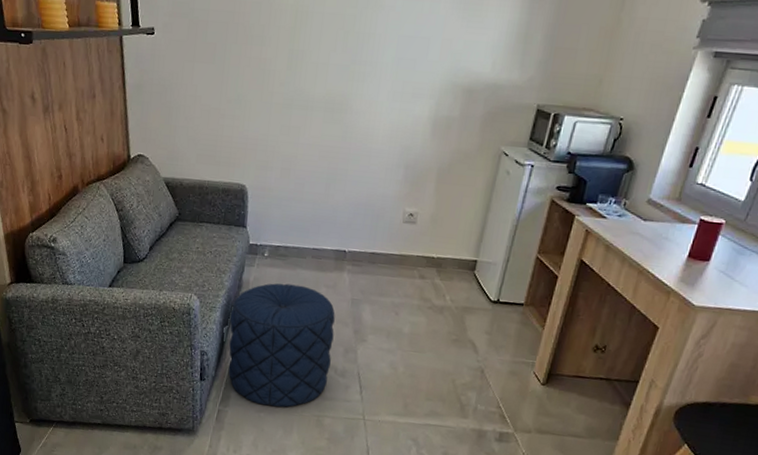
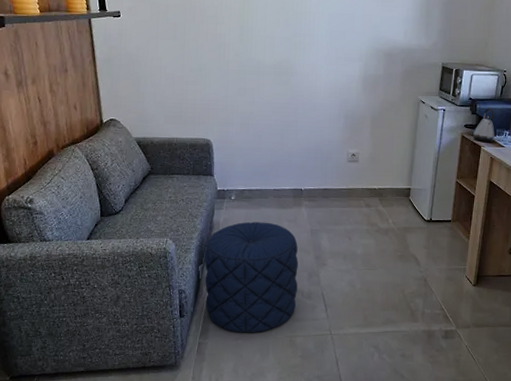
kettle: none [566,165,598,212] -> present [473,107,496,143]

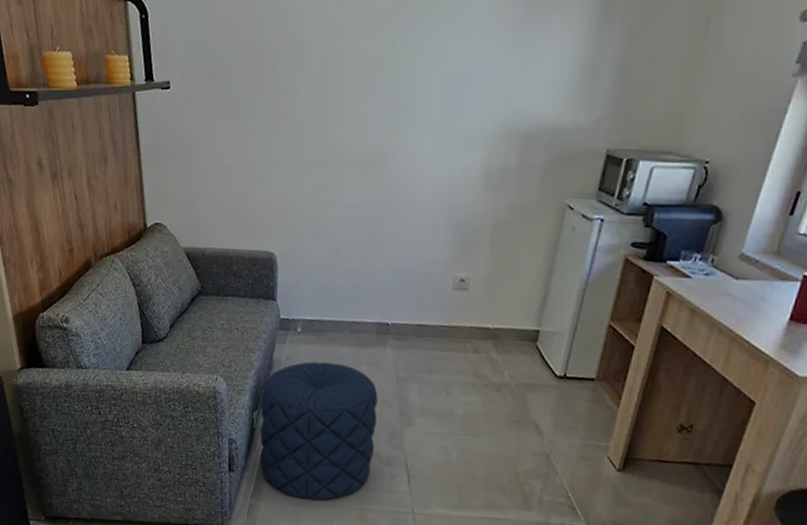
kettle: present [473,107,496,143] -> none [642,217,680,271]

